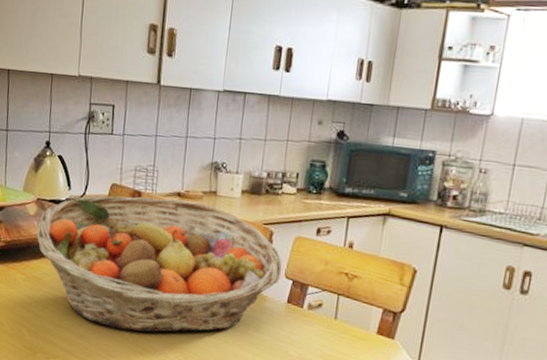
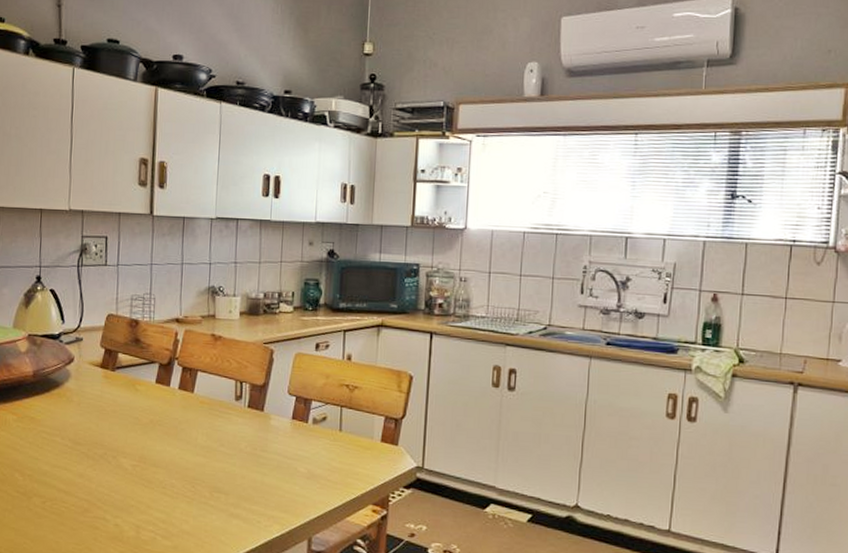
fruit basket: present [36,195,282,332] -> none [29,325,285,463]

